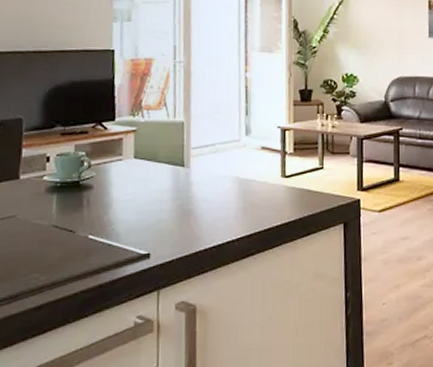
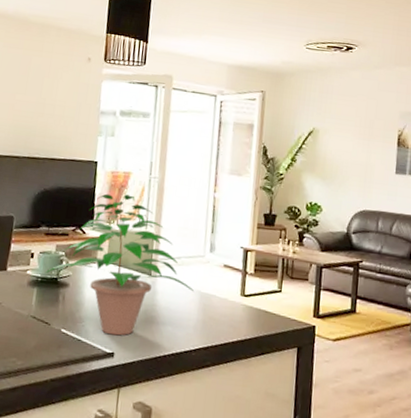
potted plant: none [65,83,231,235] -> present [46,193,194,336]

